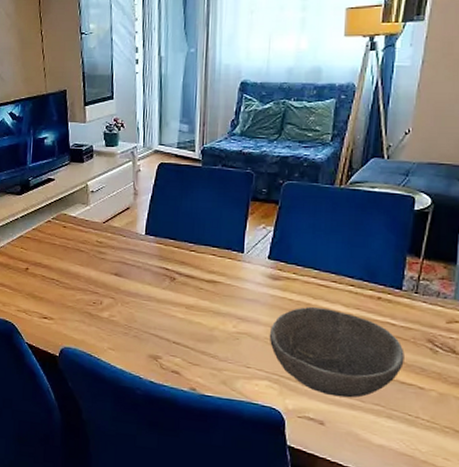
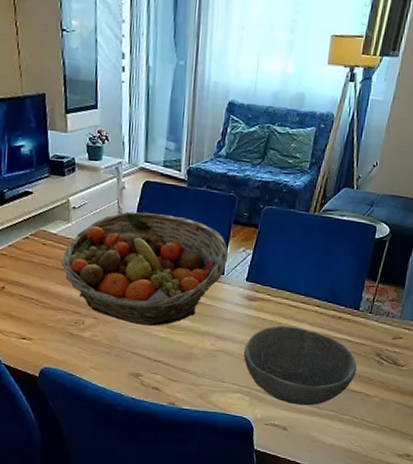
fruit basket: none [81,192,248,307] -> present [61,211,229,326]

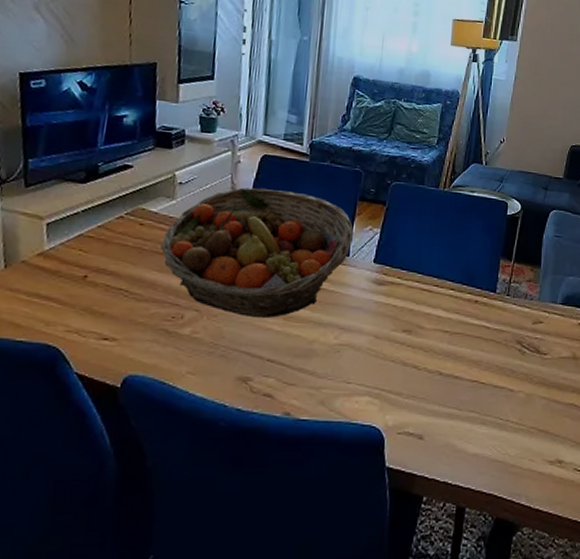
bowl: present [243,326,357,406] -> none [371,313,497,407]

